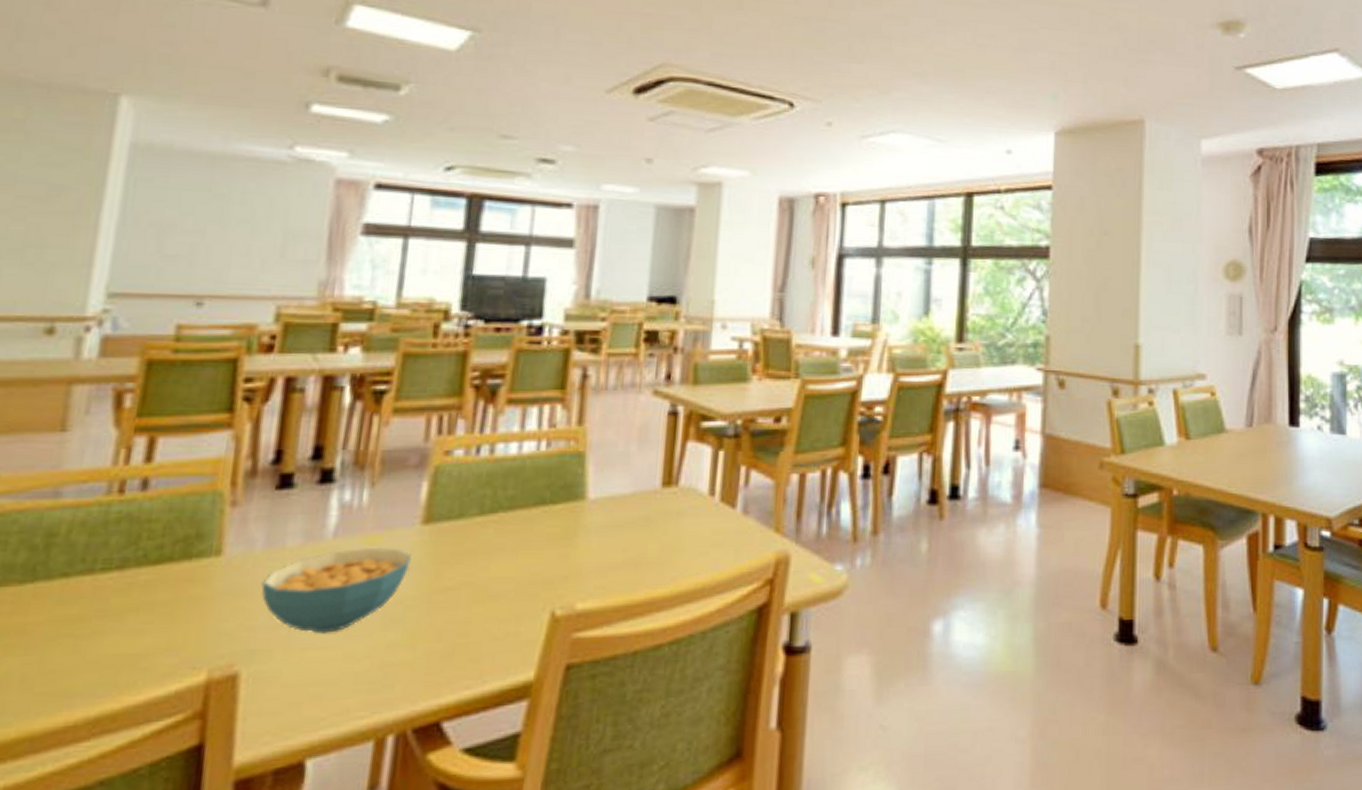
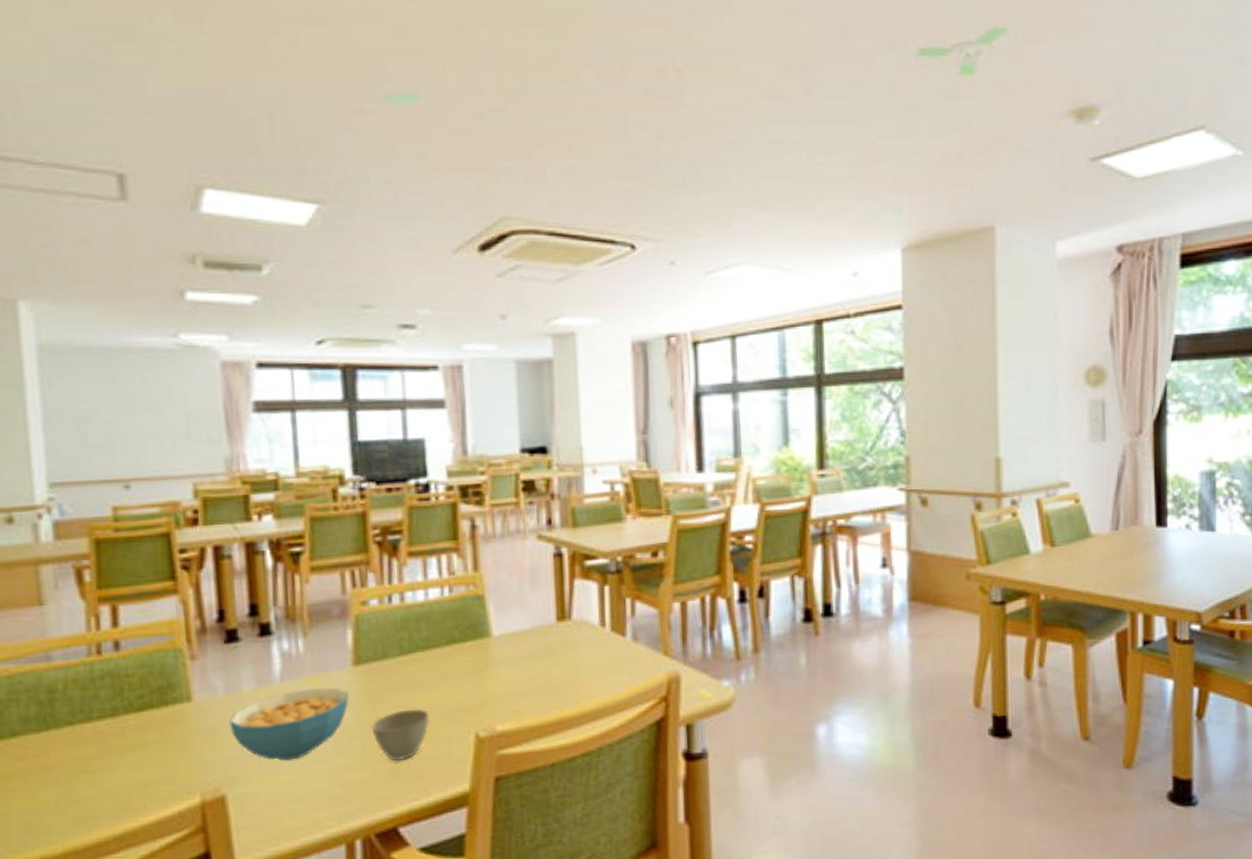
cup: none [431,578,502,641] -> present [371,708,430,761]

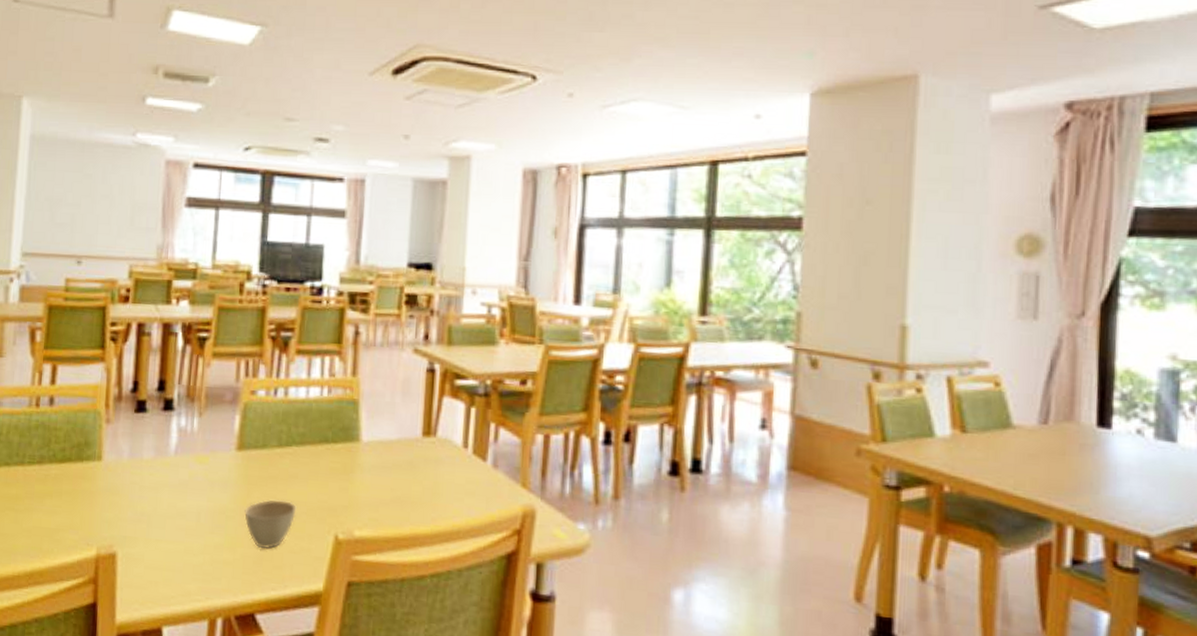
cereal bowl: present [229,687,349,761] -> none [128,465,229,531]

